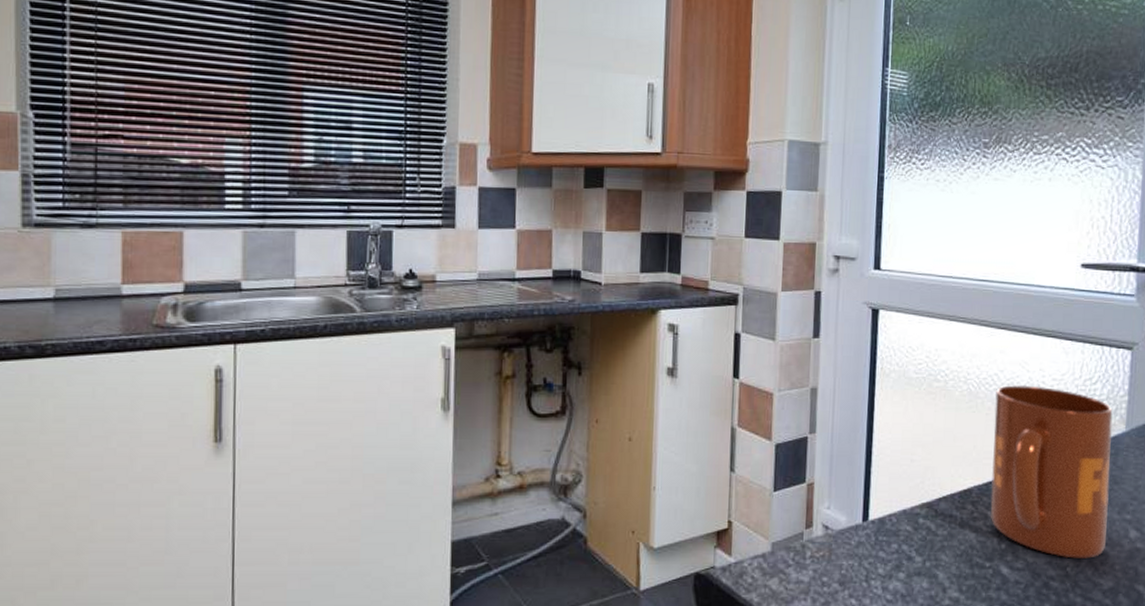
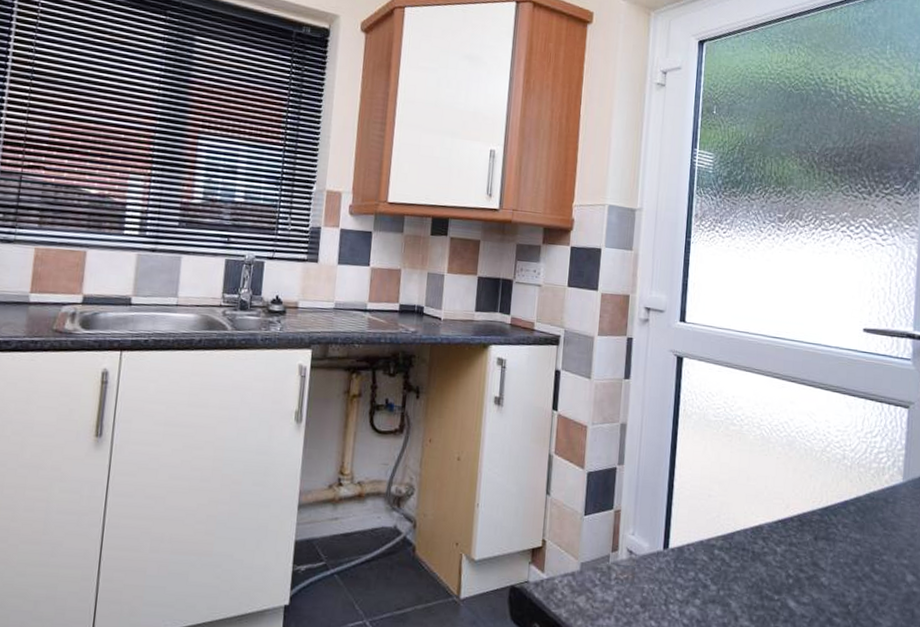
mug: present [990,385,1113,559] -> none [779,433,892,598]

